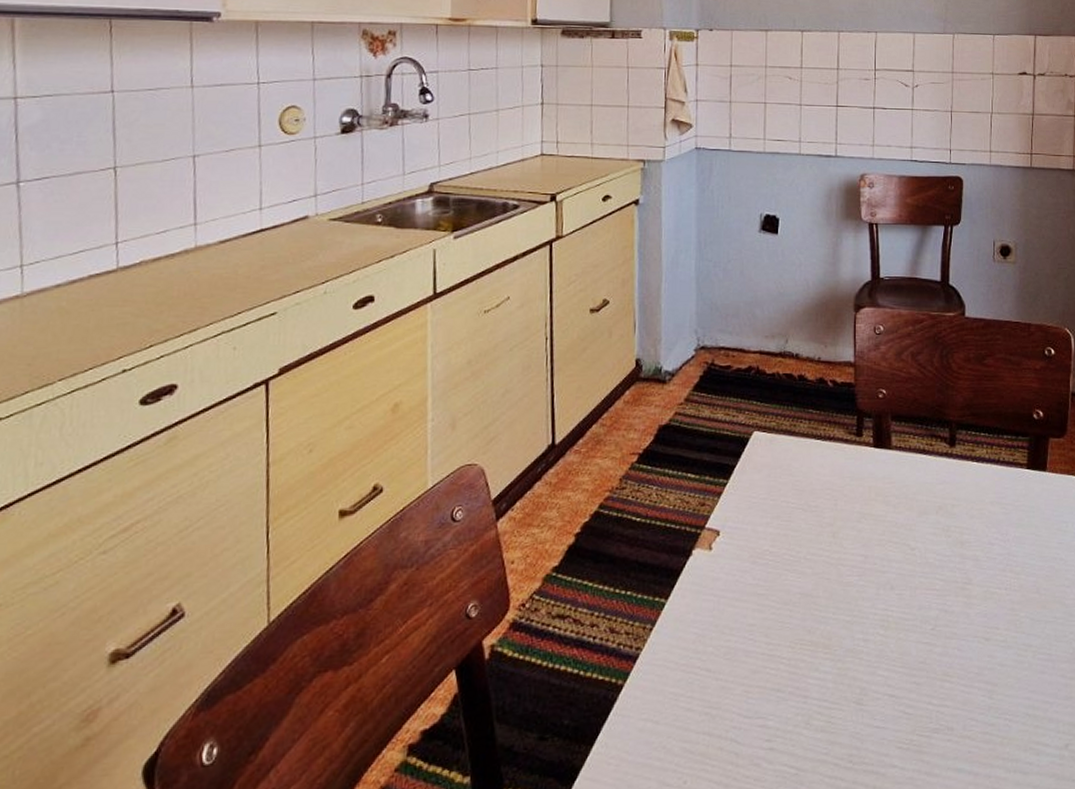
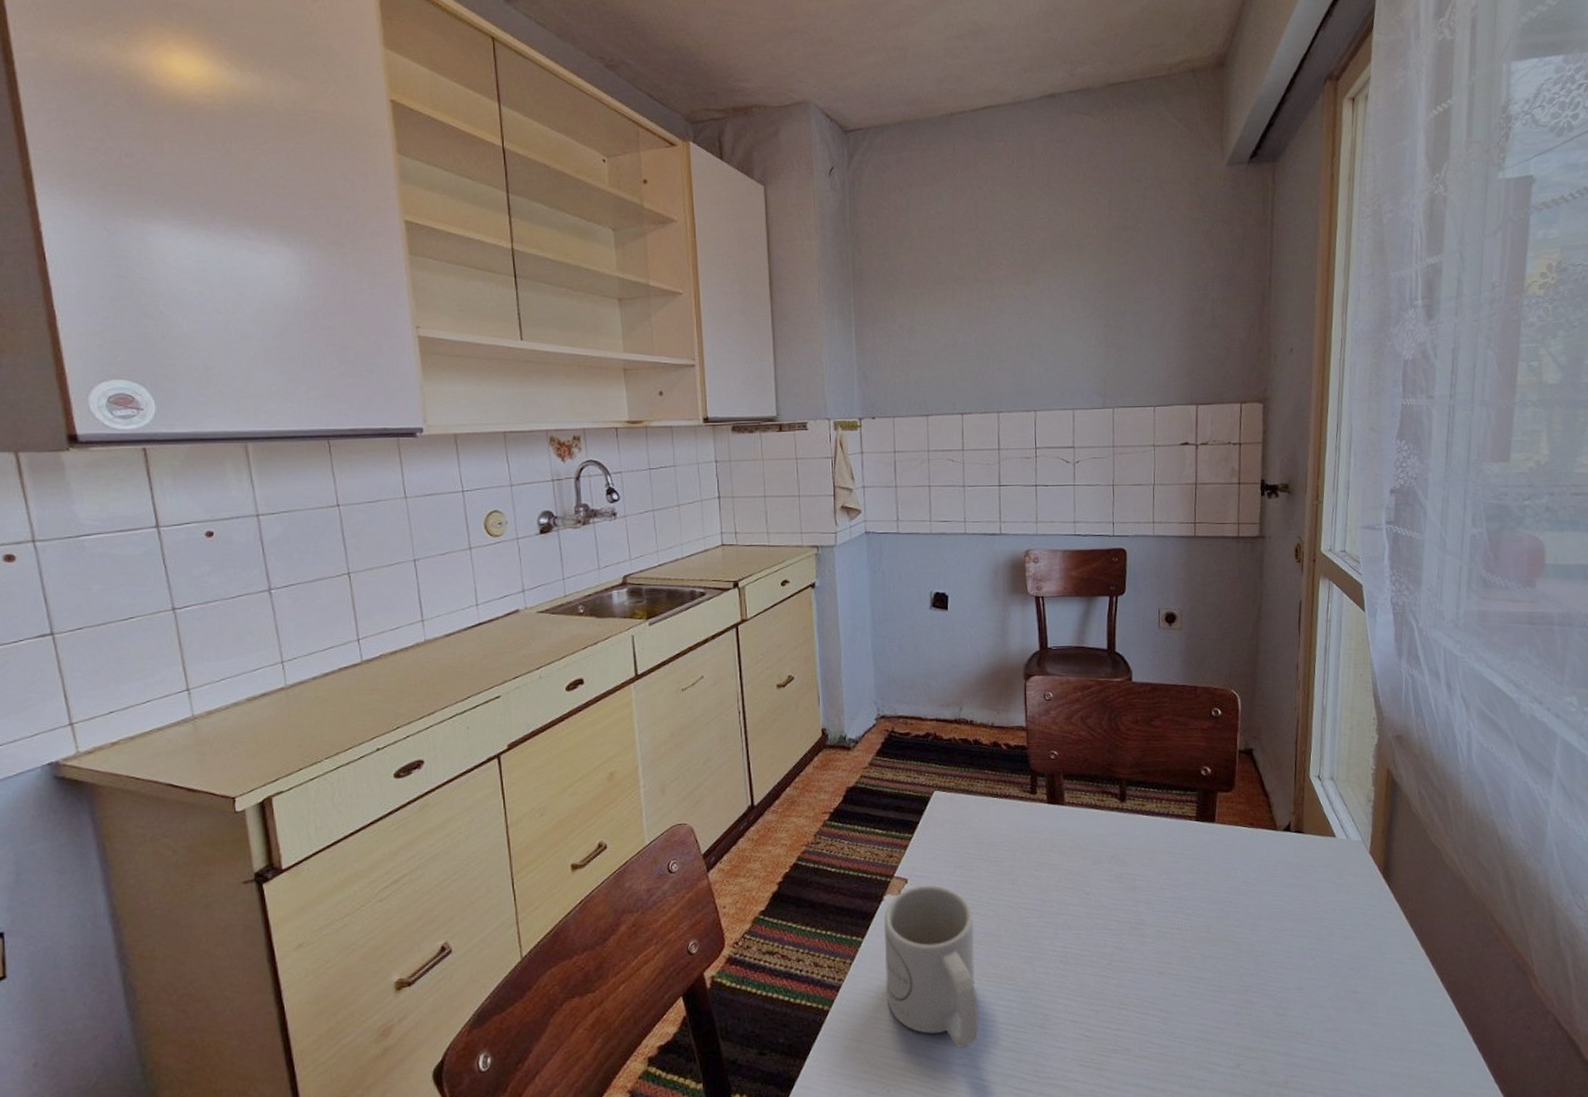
mug: none [689,537,791,729] -> present [884,885,980,1048]

